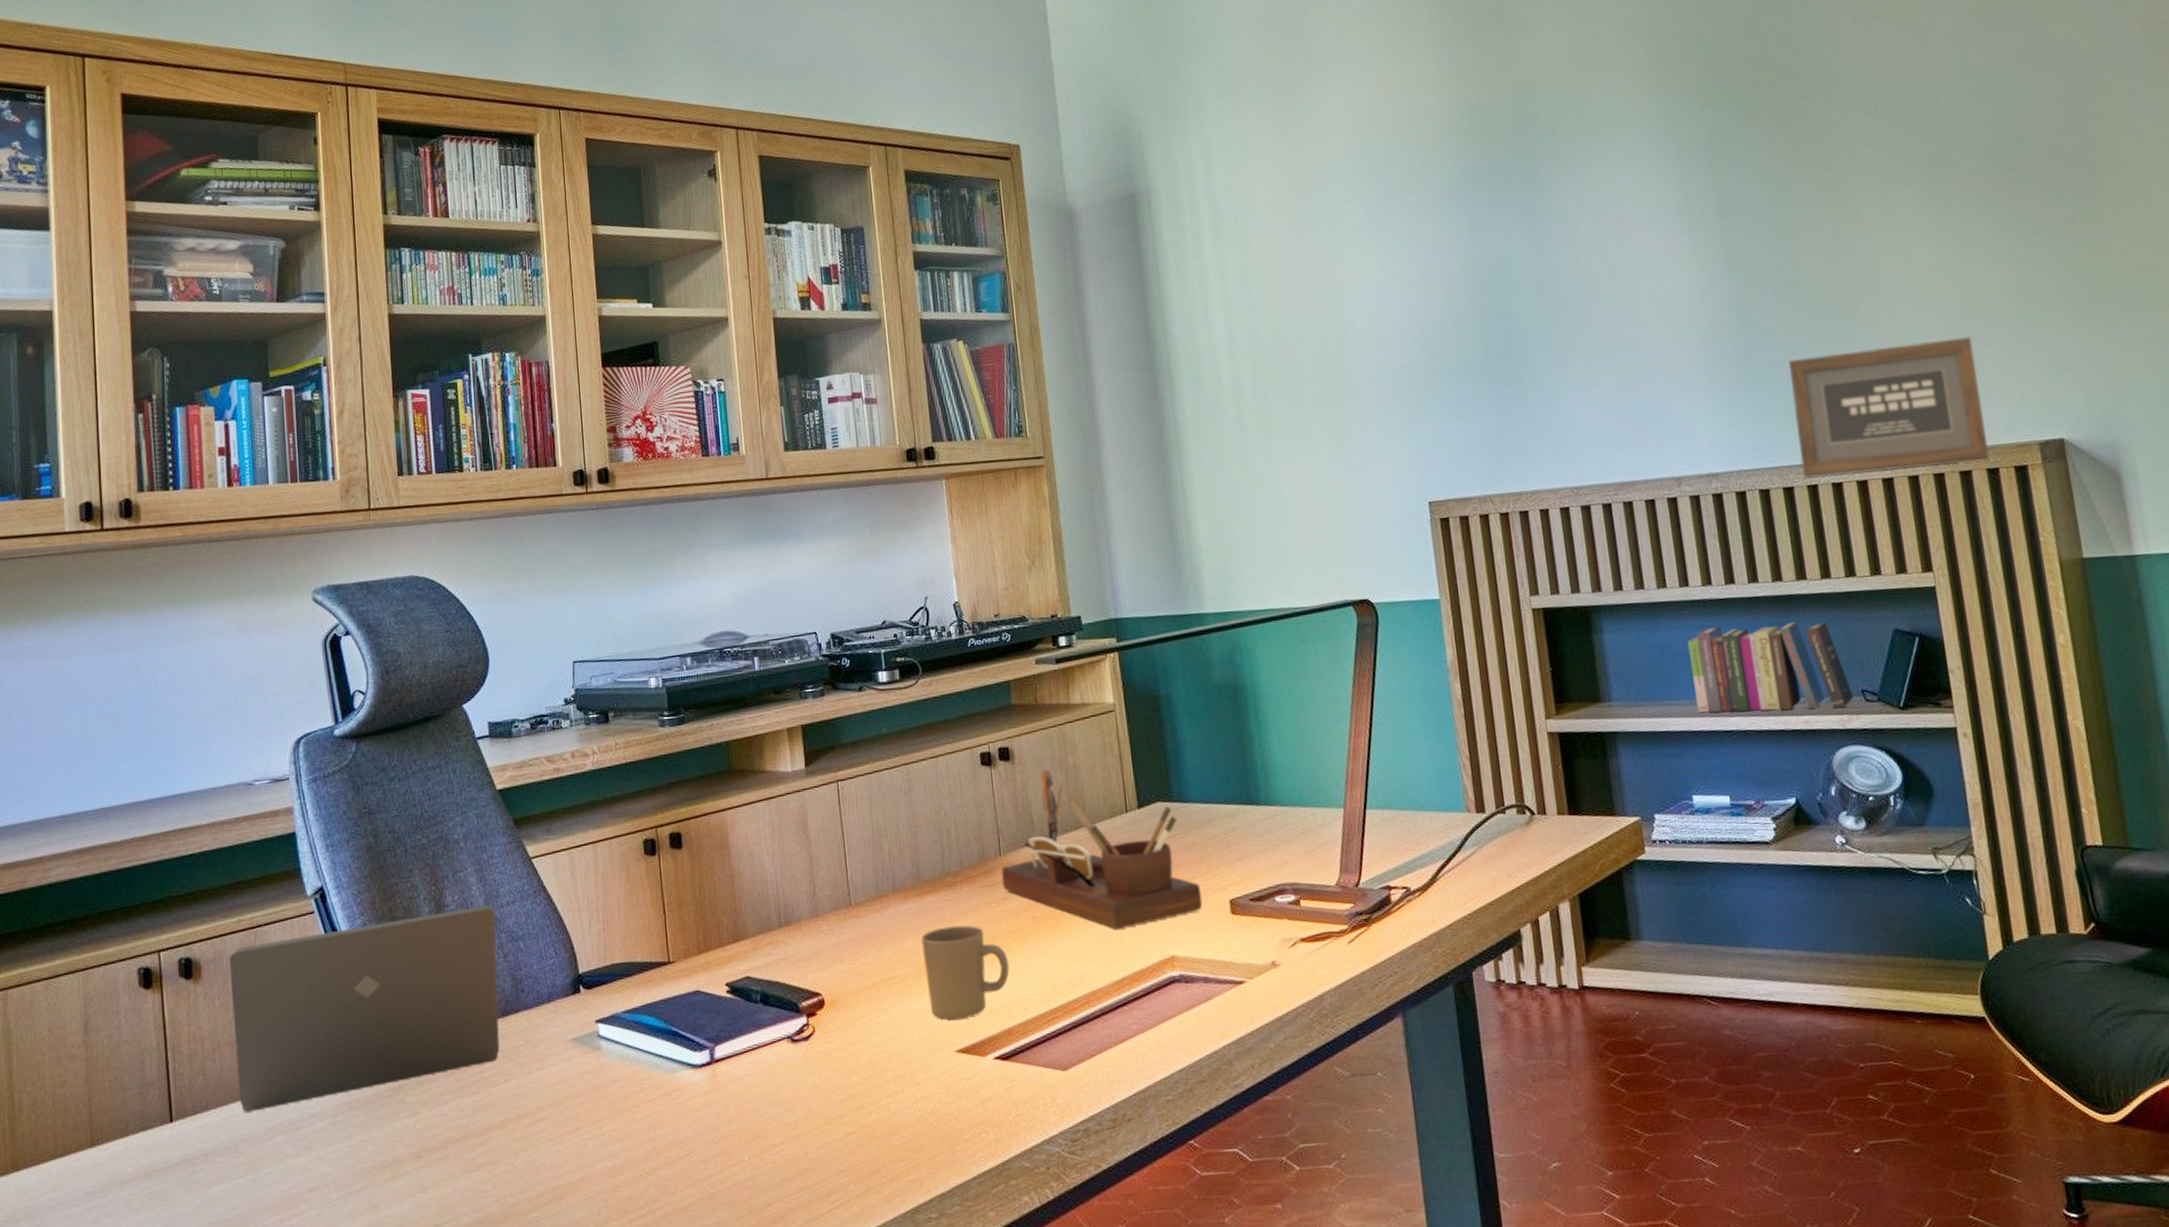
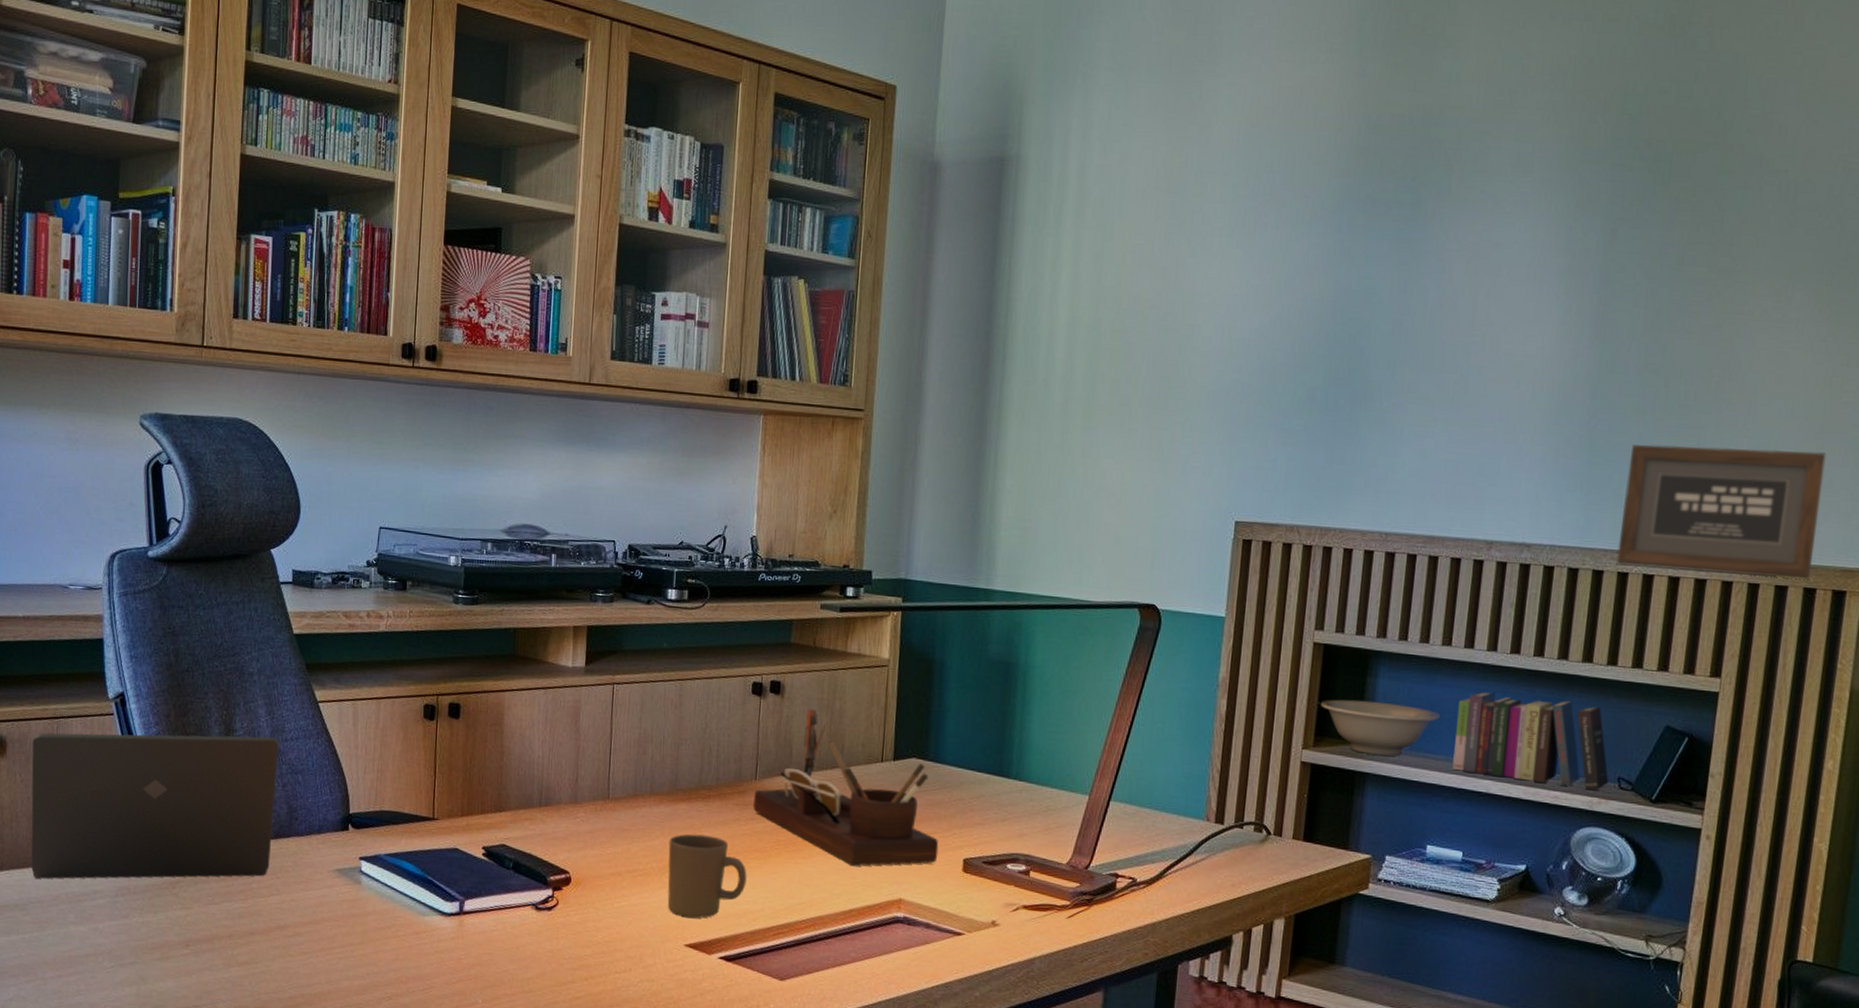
decorative bowl: none [1552,655,1675,713] -> present [1320,699,1441,756]

